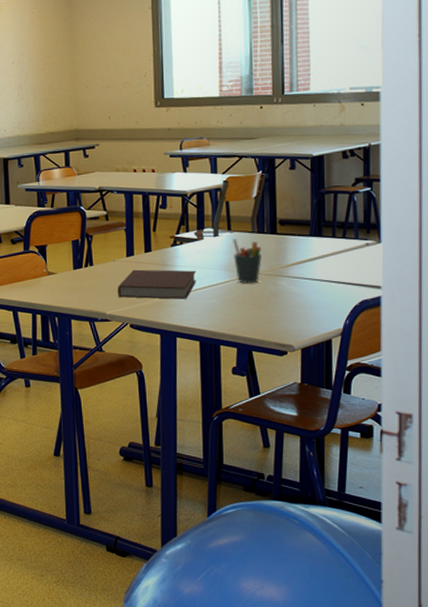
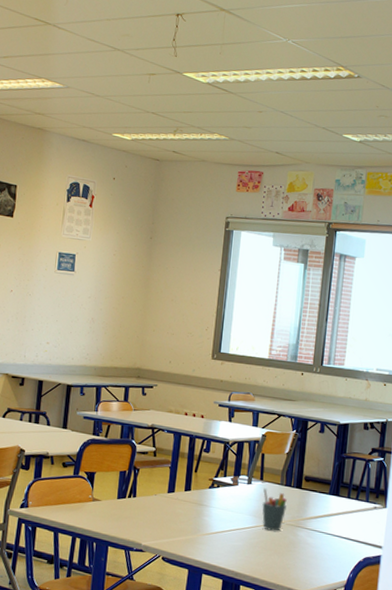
notebook: present [117,269,196,299] -> none [154,505,228,539]

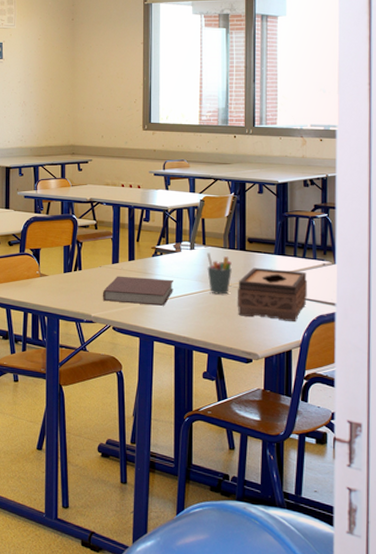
notebook: none [154,505,228,539] -> present [102,276,173,306]
tissue box: none [288,506,358,563] -> present [237,267,307,322]

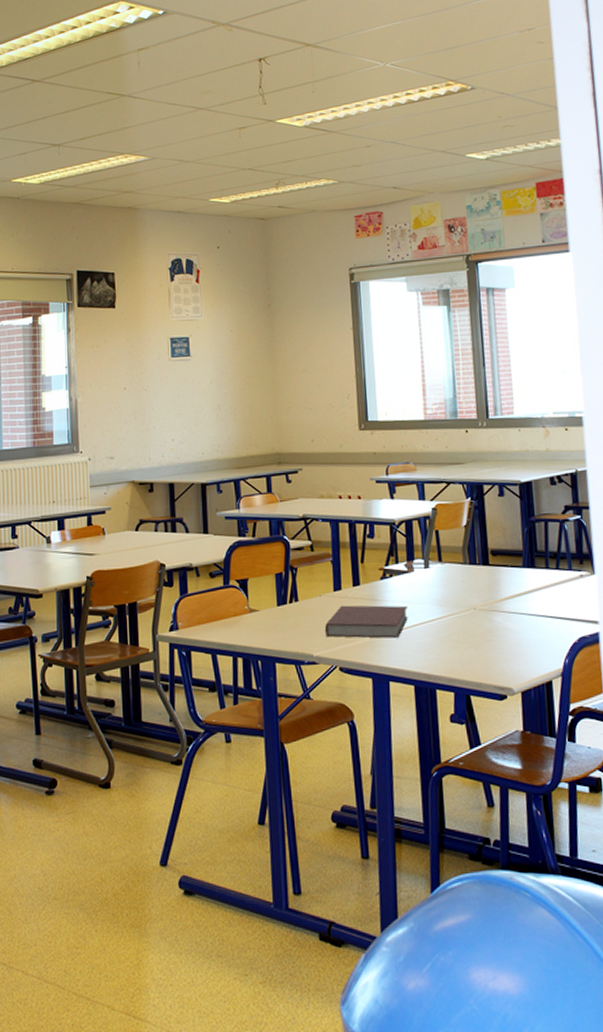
pen holder: present [207,252,232,295] -> none [444,570,476,620]
tissue box: present [237,267,307,322] -> none [483,584,565,647]

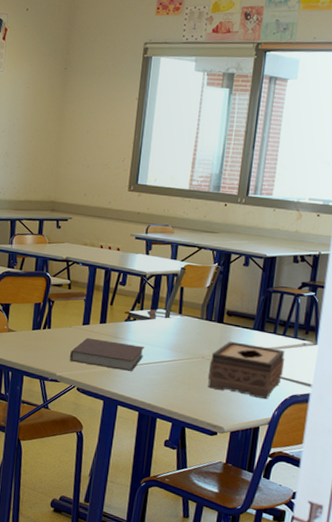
tissue box: none [483,584,565,647] -> present [207,341,285,400]

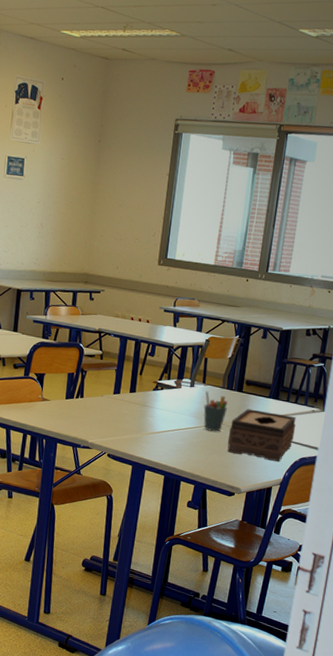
notebook: present [69,337,144,372] -> none [100,406,171,438]
pen holder: none [180,322,207,366] -> present [203,391,228,432]

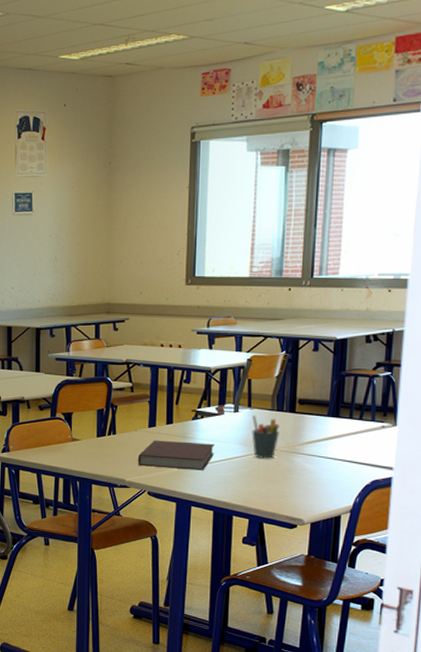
notebook: none [100,406,171,438] -> present [137,440,214,470]
tissue box: present [227,409,296,462] -> none [283,430,363,487]

